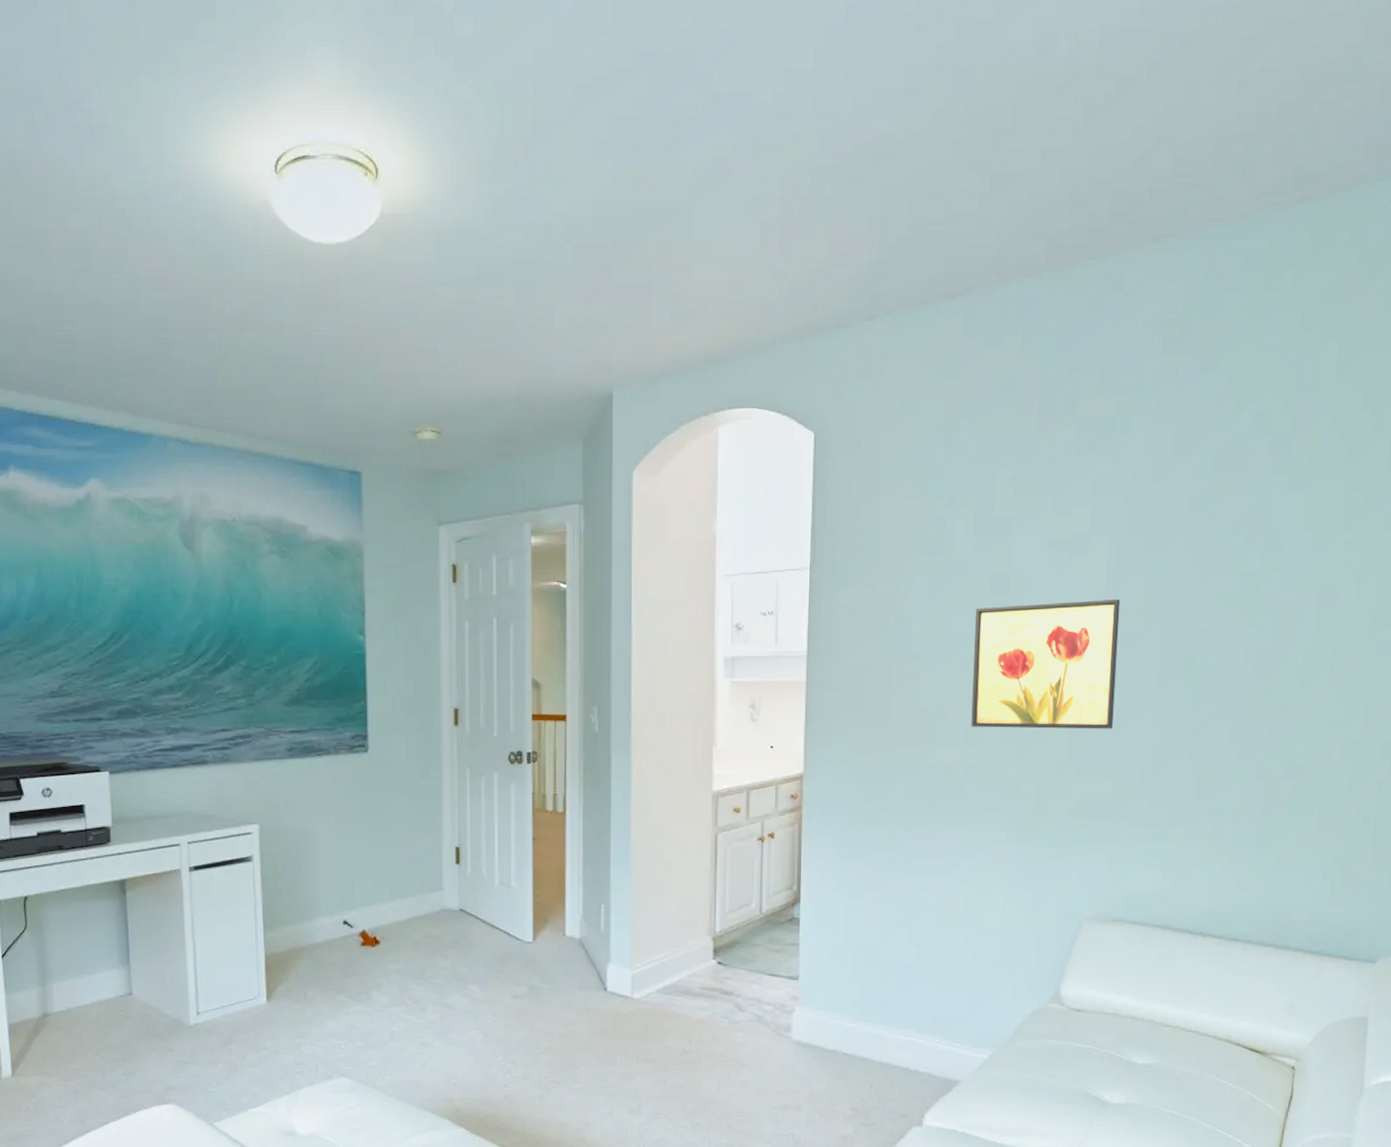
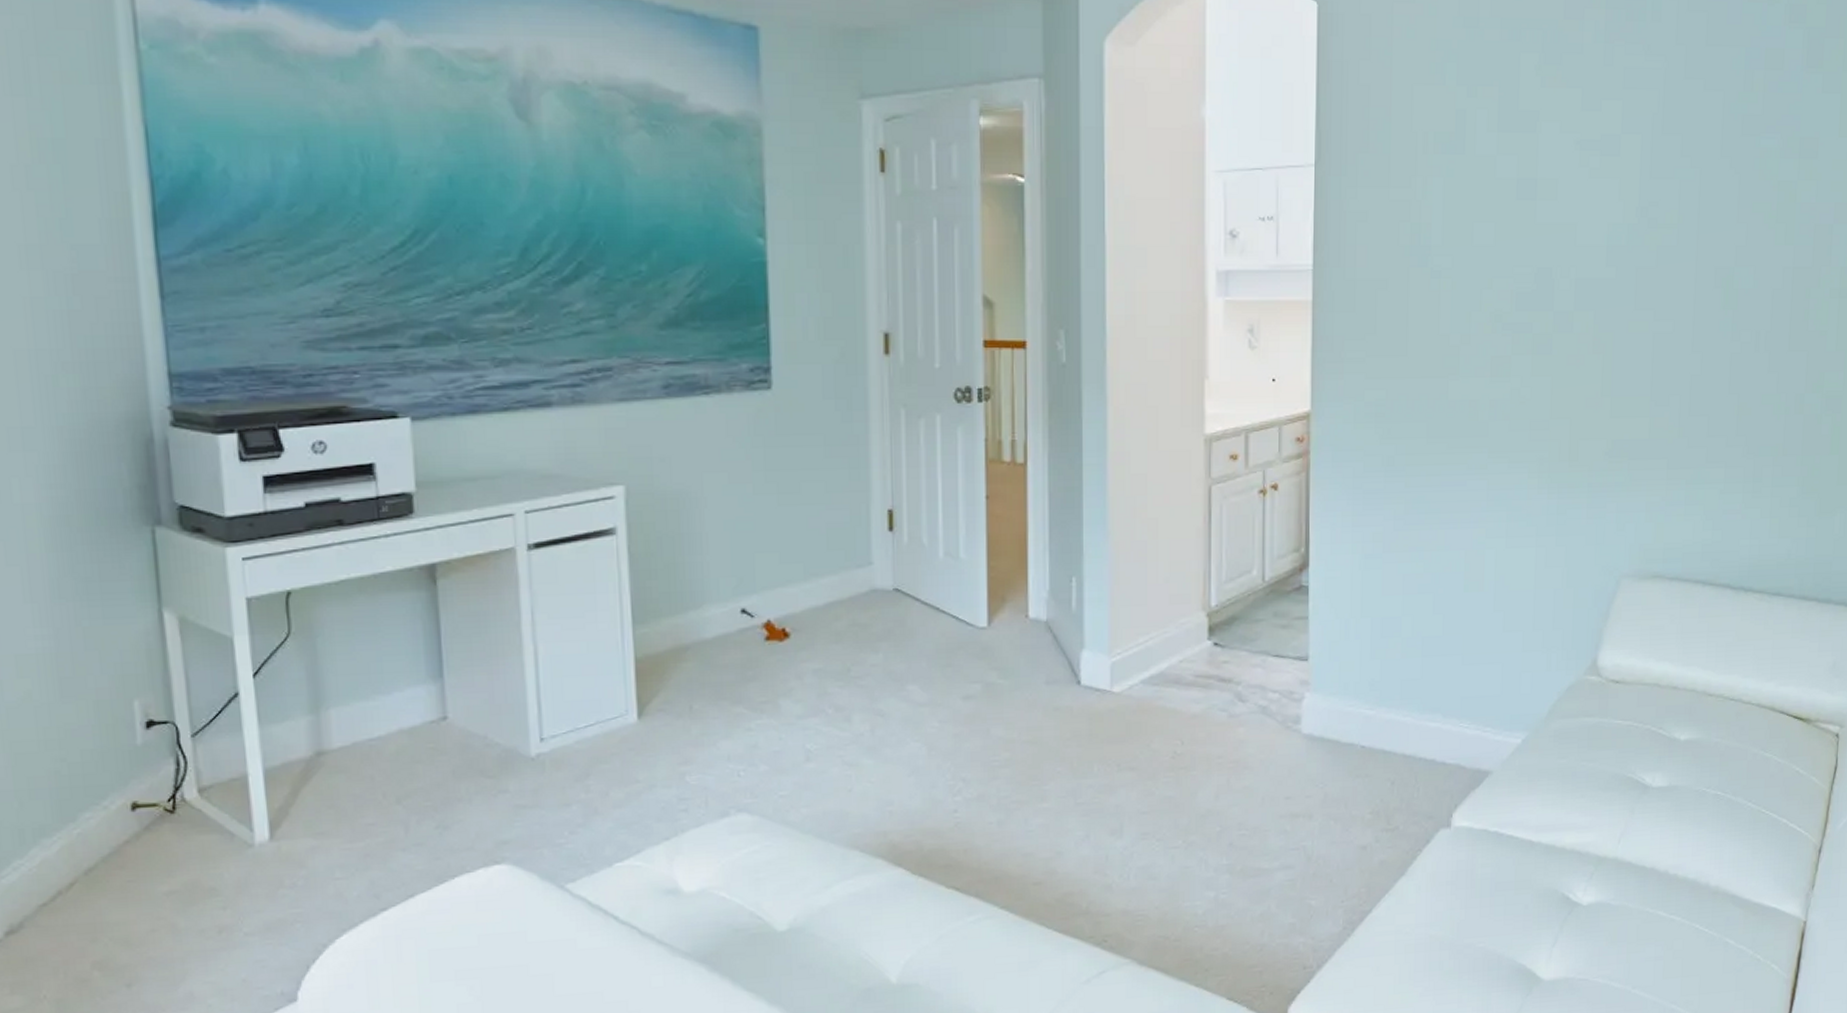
wall art: present [971,598,1121,729] -> none [1497,208,1655,358]

